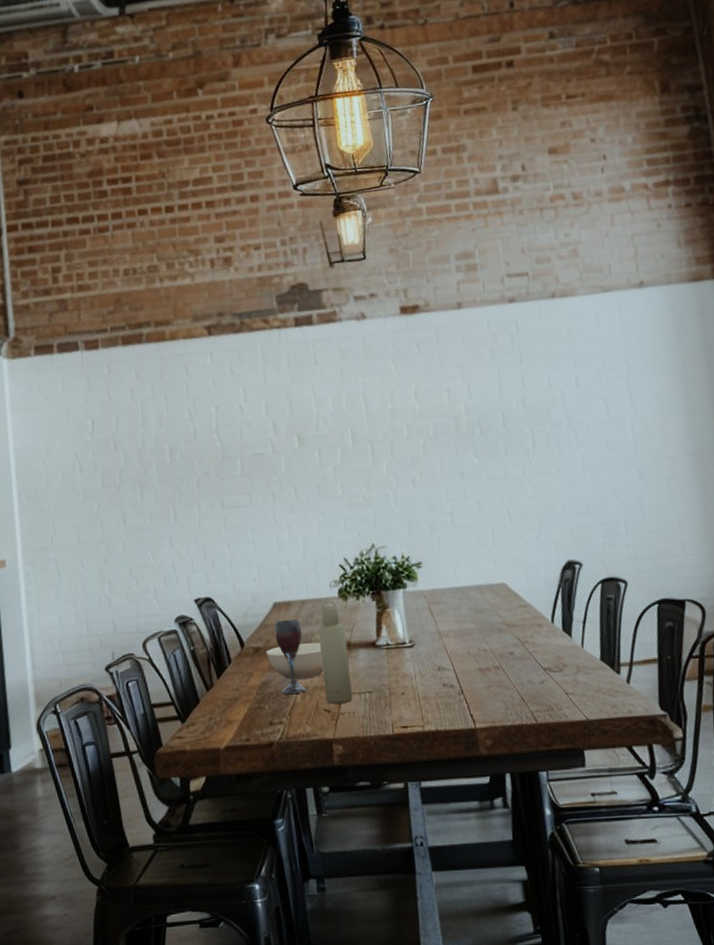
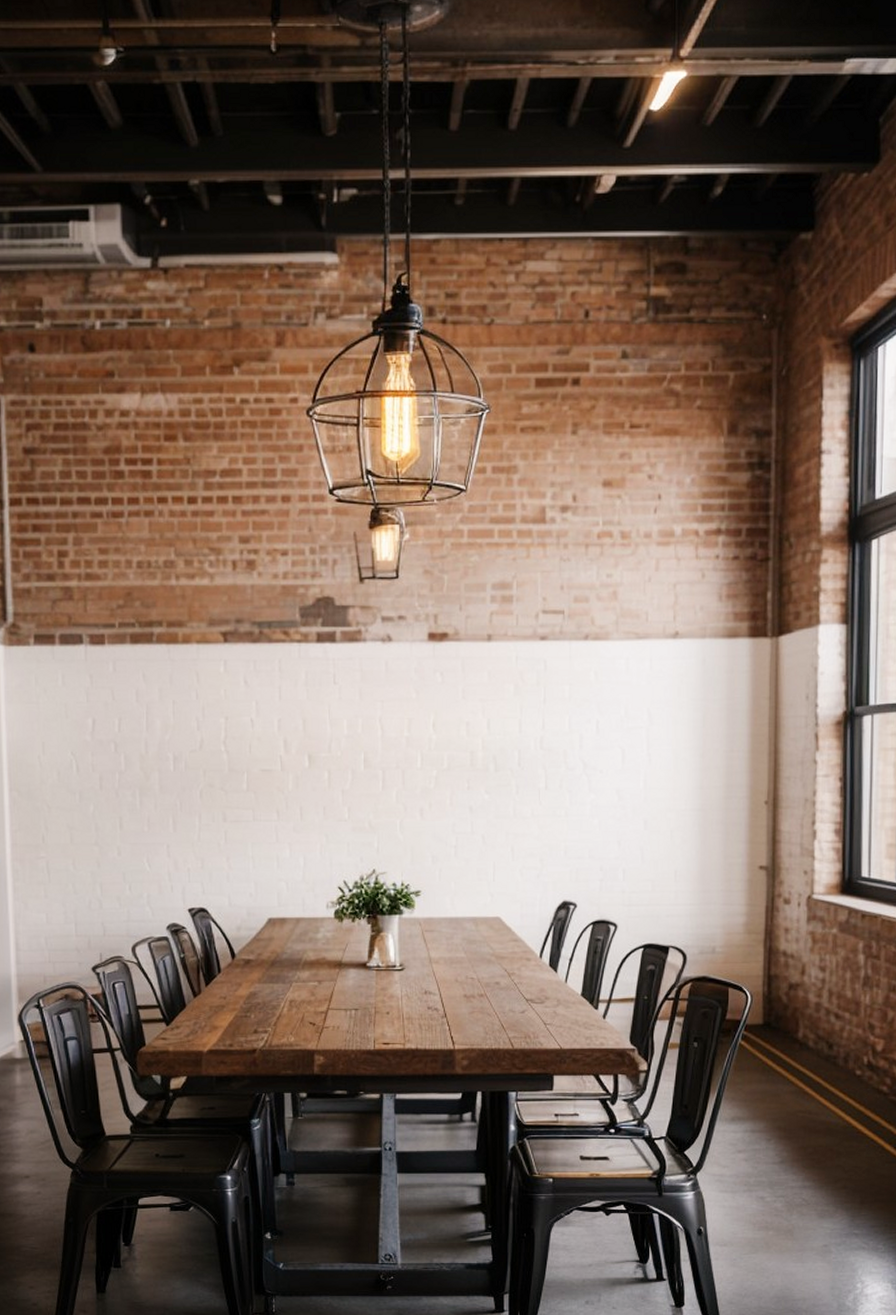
bowl: present [266,642,324,680] -> none [256,958,313,993]
cup: present [274,619,307,694] -> none [267,935,295,1005]
bottle: present [318,600,353,704] -> none [311,920,338,1017]

